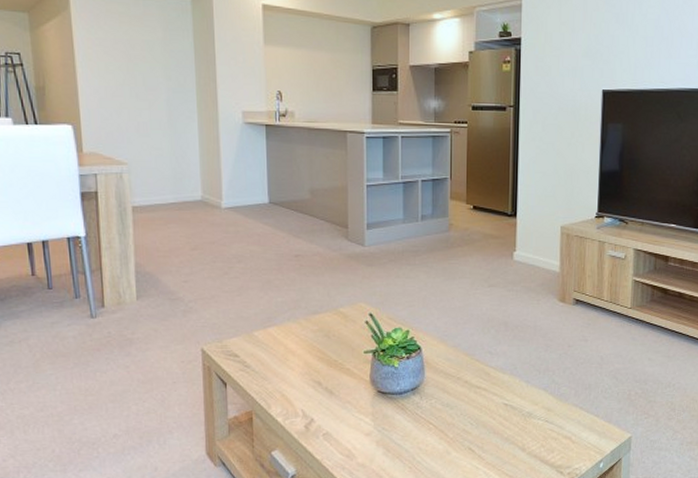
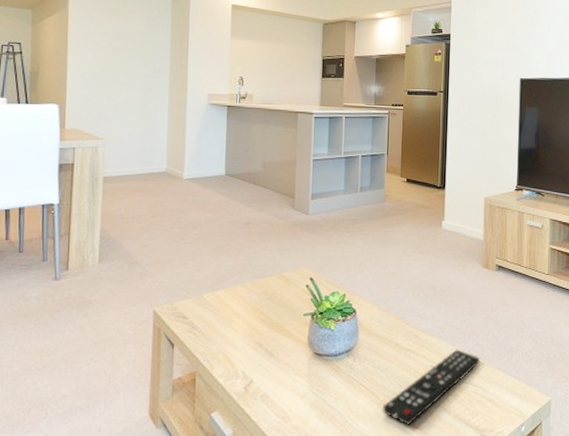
remote control: none [452,386,557,463] -> present [382,349,481,426]

